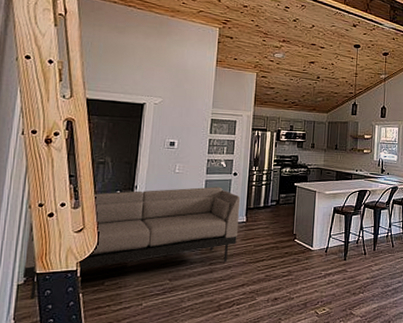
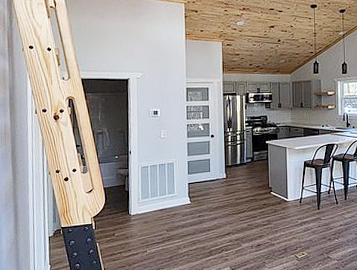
sofa: present [22,186,241,299] -> none [51,148,220,248]

